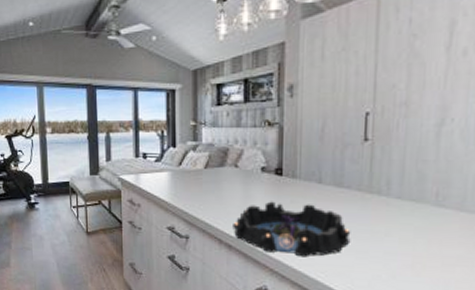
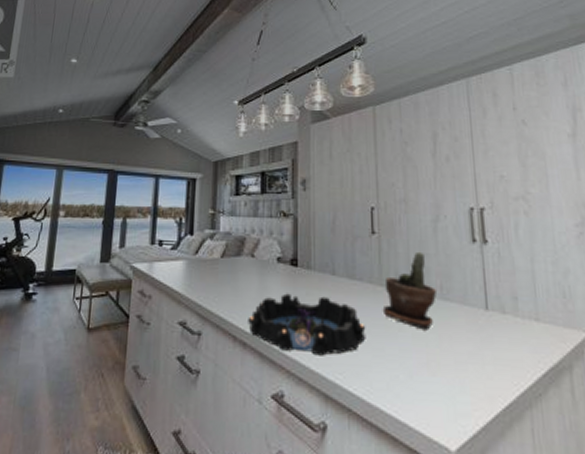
potted plant: none [369,158,433,235] -> present [382,251,438,330]

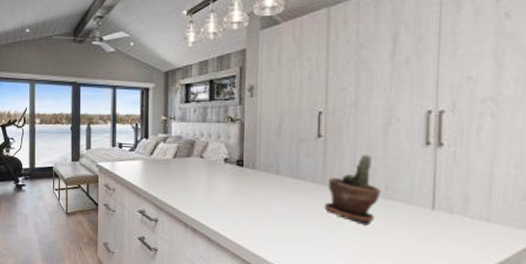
decorative bowl: present [248,293,366,356] -> none [198,189,307,243]

